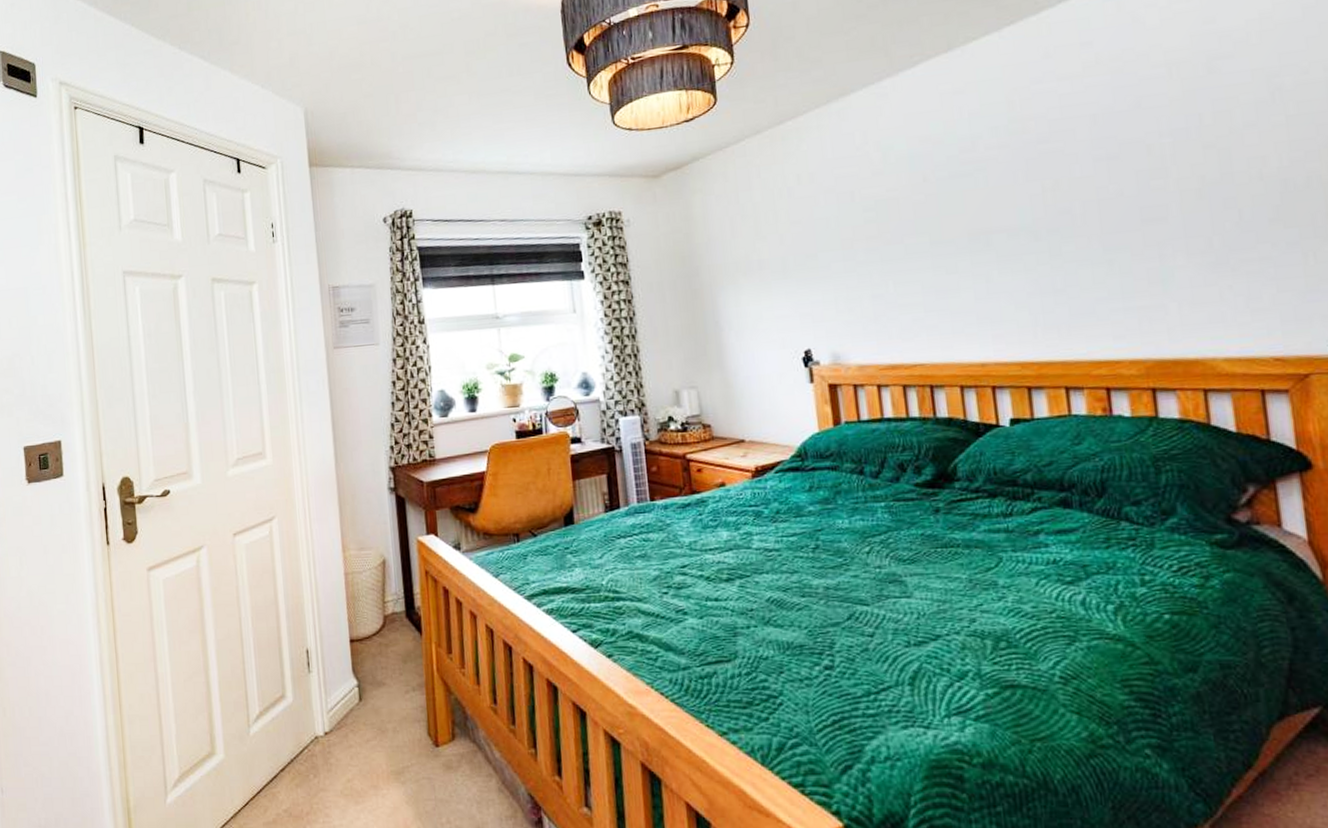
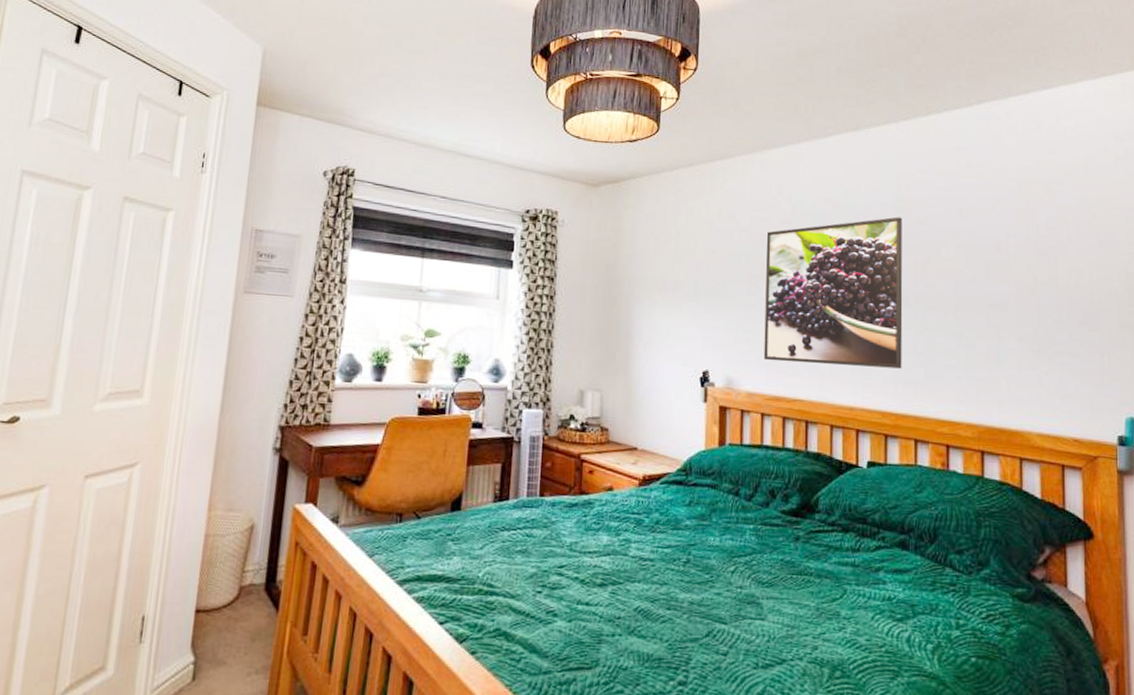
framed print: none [856,140,1040,328] -> present [763,217,903,369]

